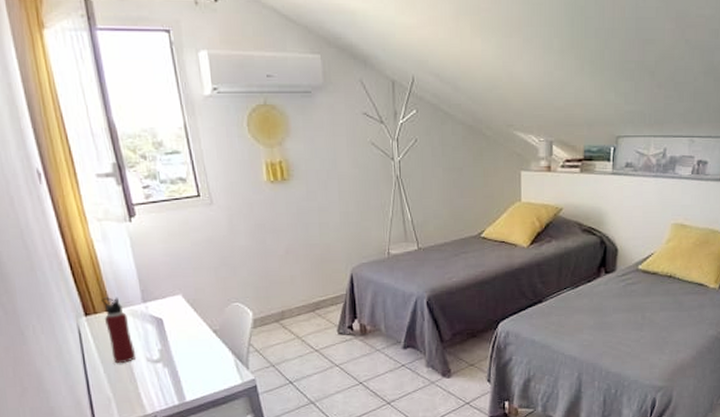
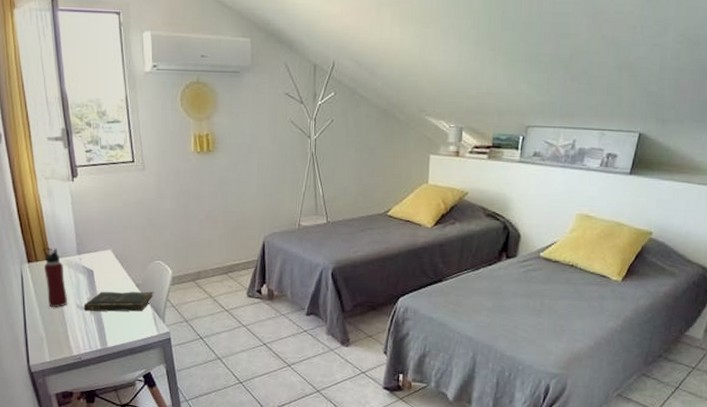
bible: none [154,337,234,365] -> present [83,291,154,312]

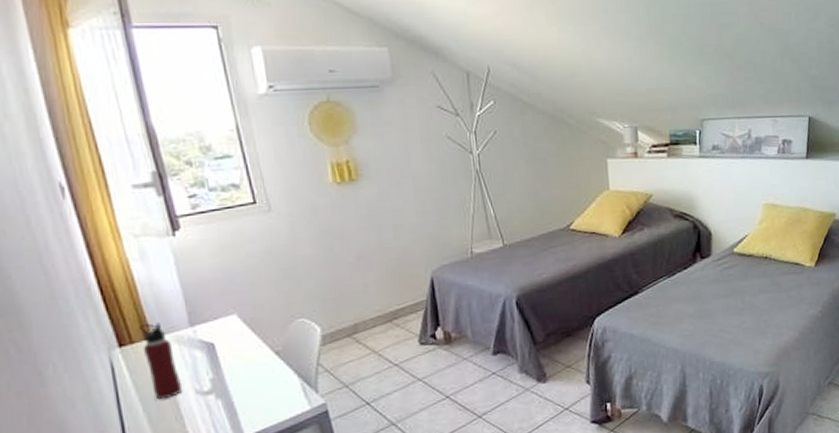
bible: present [83,291,154,312] -> none [205,357,300,397]

